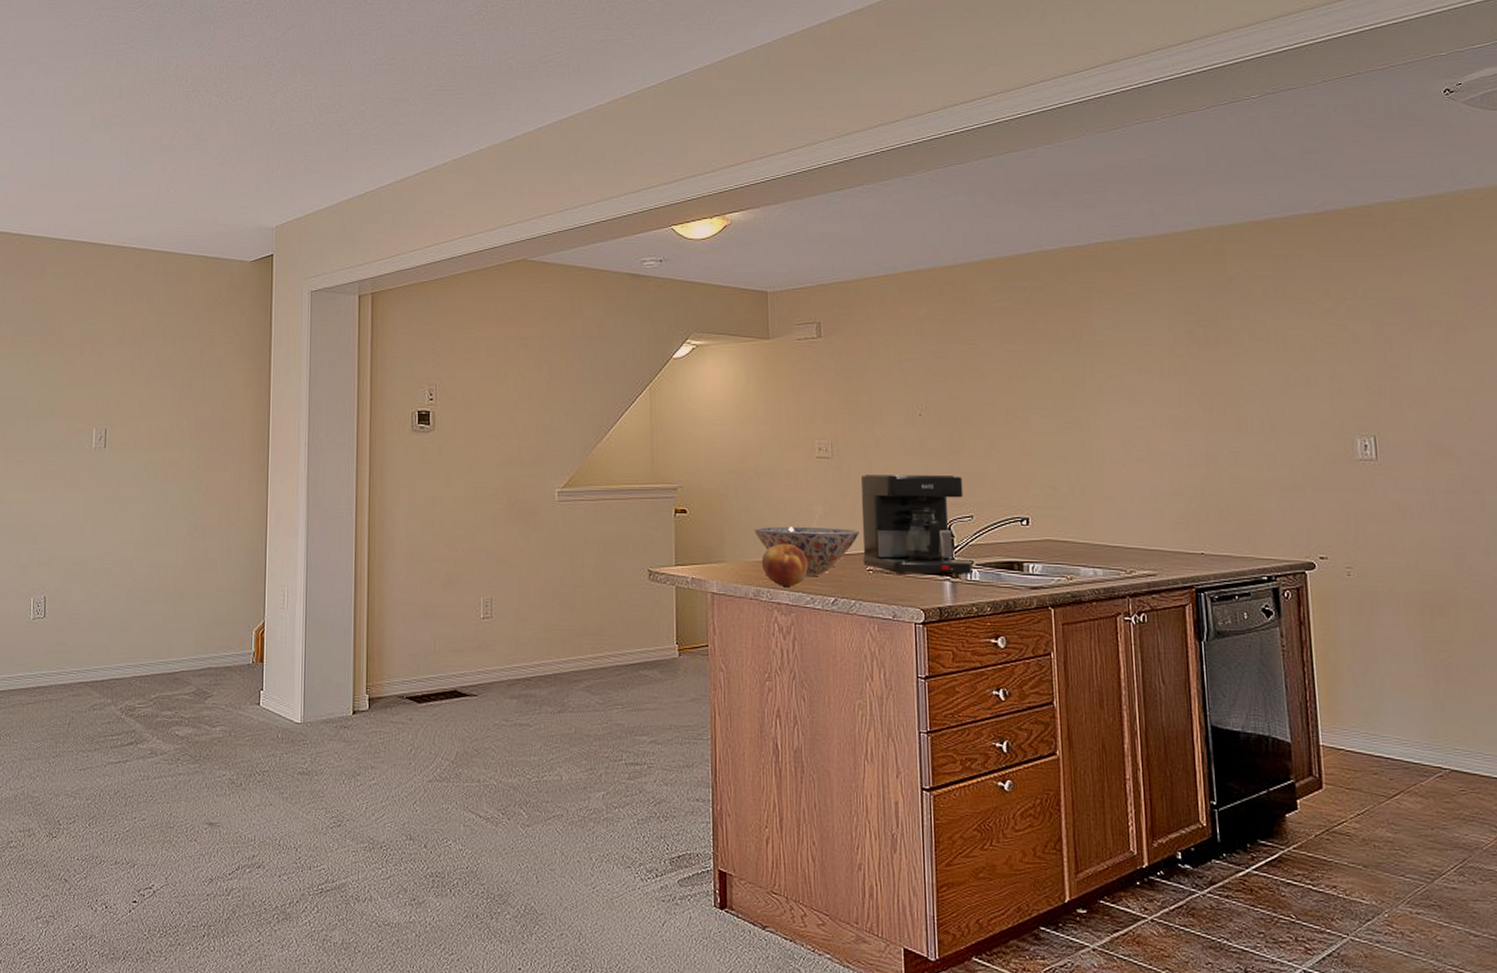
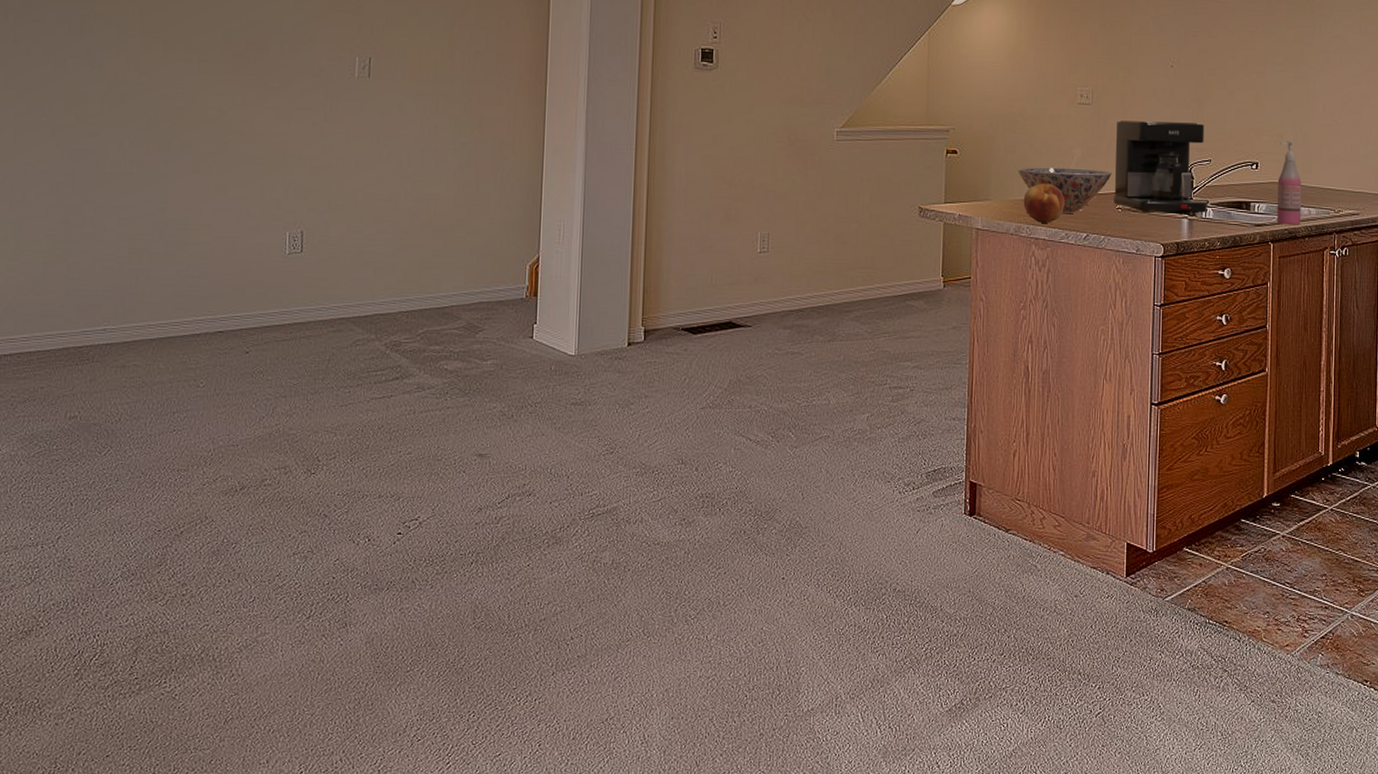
soap dispenser: none [1053,494,1086,588] -> present [1277,141,1302,225]

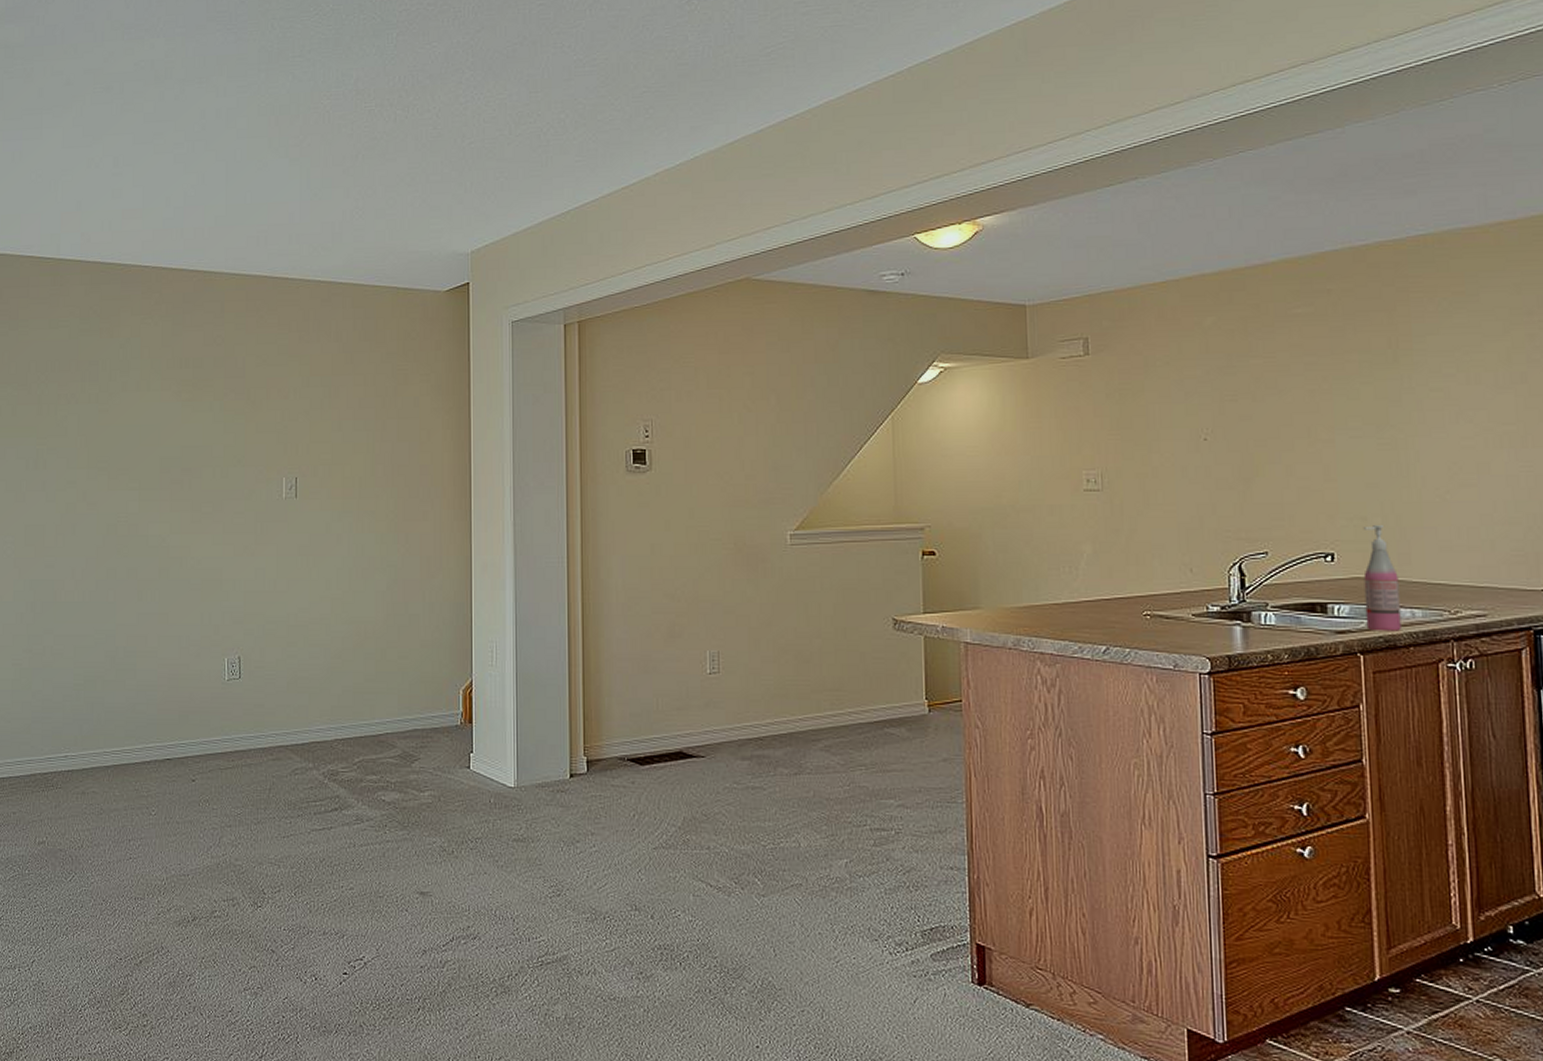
bowl: present [1017,167,1112,214] -> none [1012,568,1135,624]
fruit: present [1023,183,1065,223] -> none [1021,586,1075,634]
coffee maker: present [1114,120,1208,214] -> none [1136,507,1267,620]

